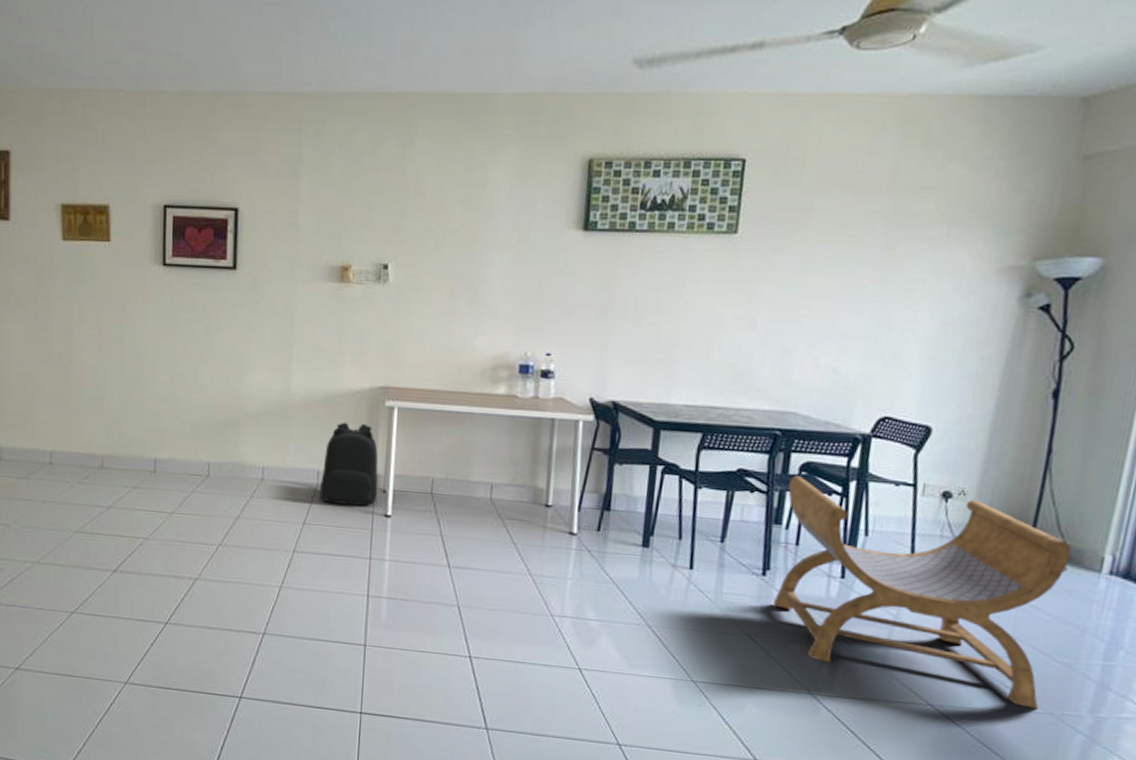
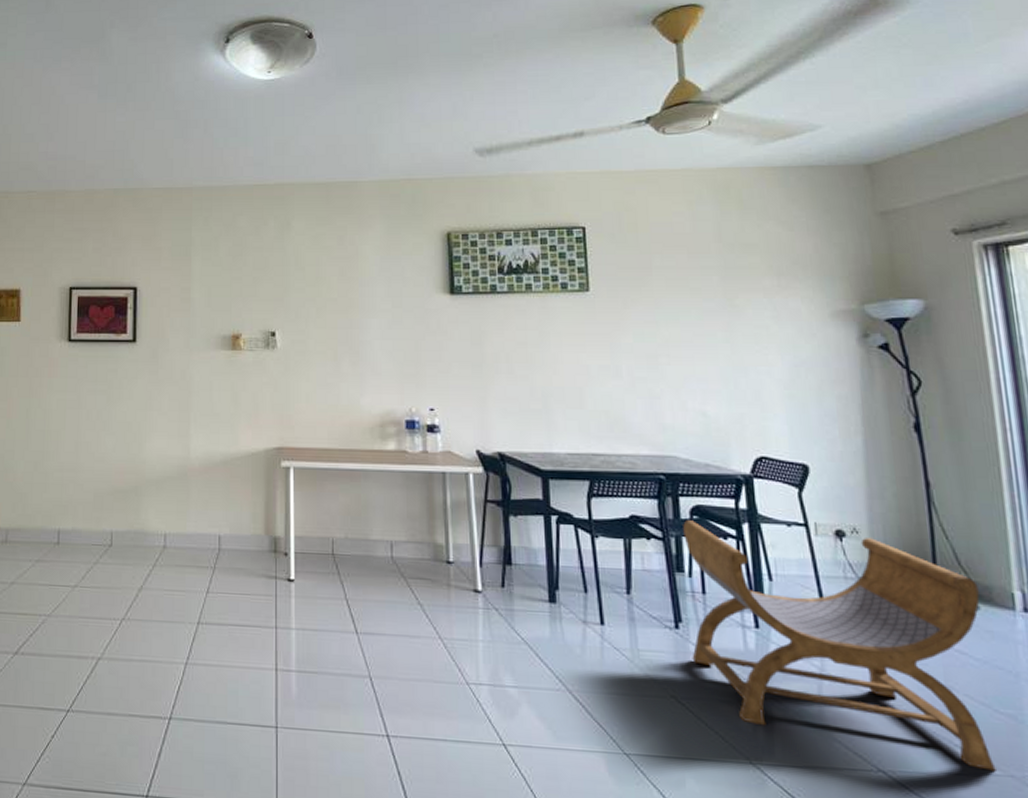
backpack: present [320,422,379,506] -> none [222,484,280,571]

